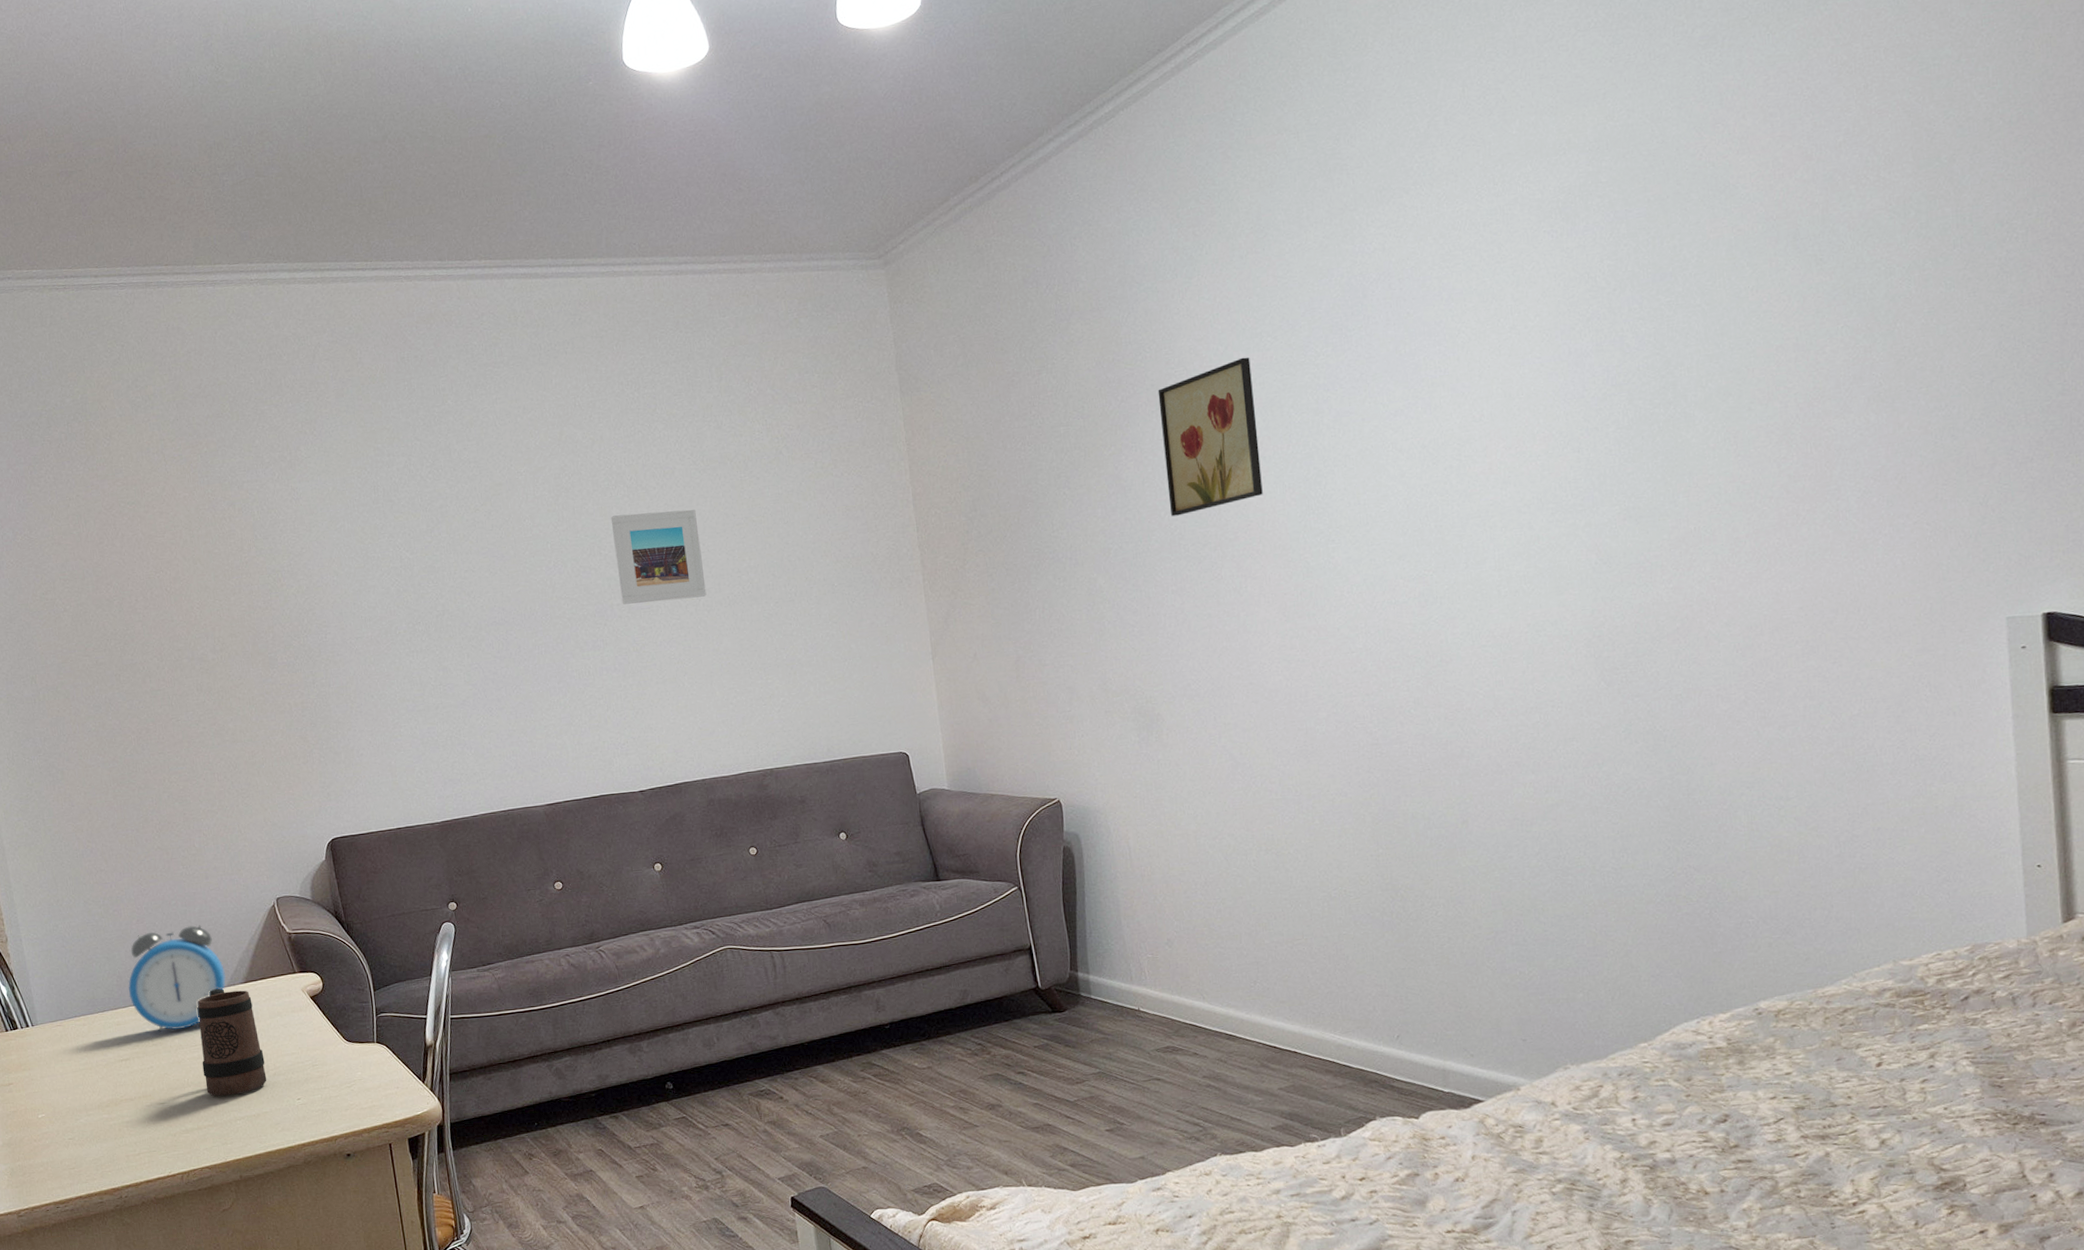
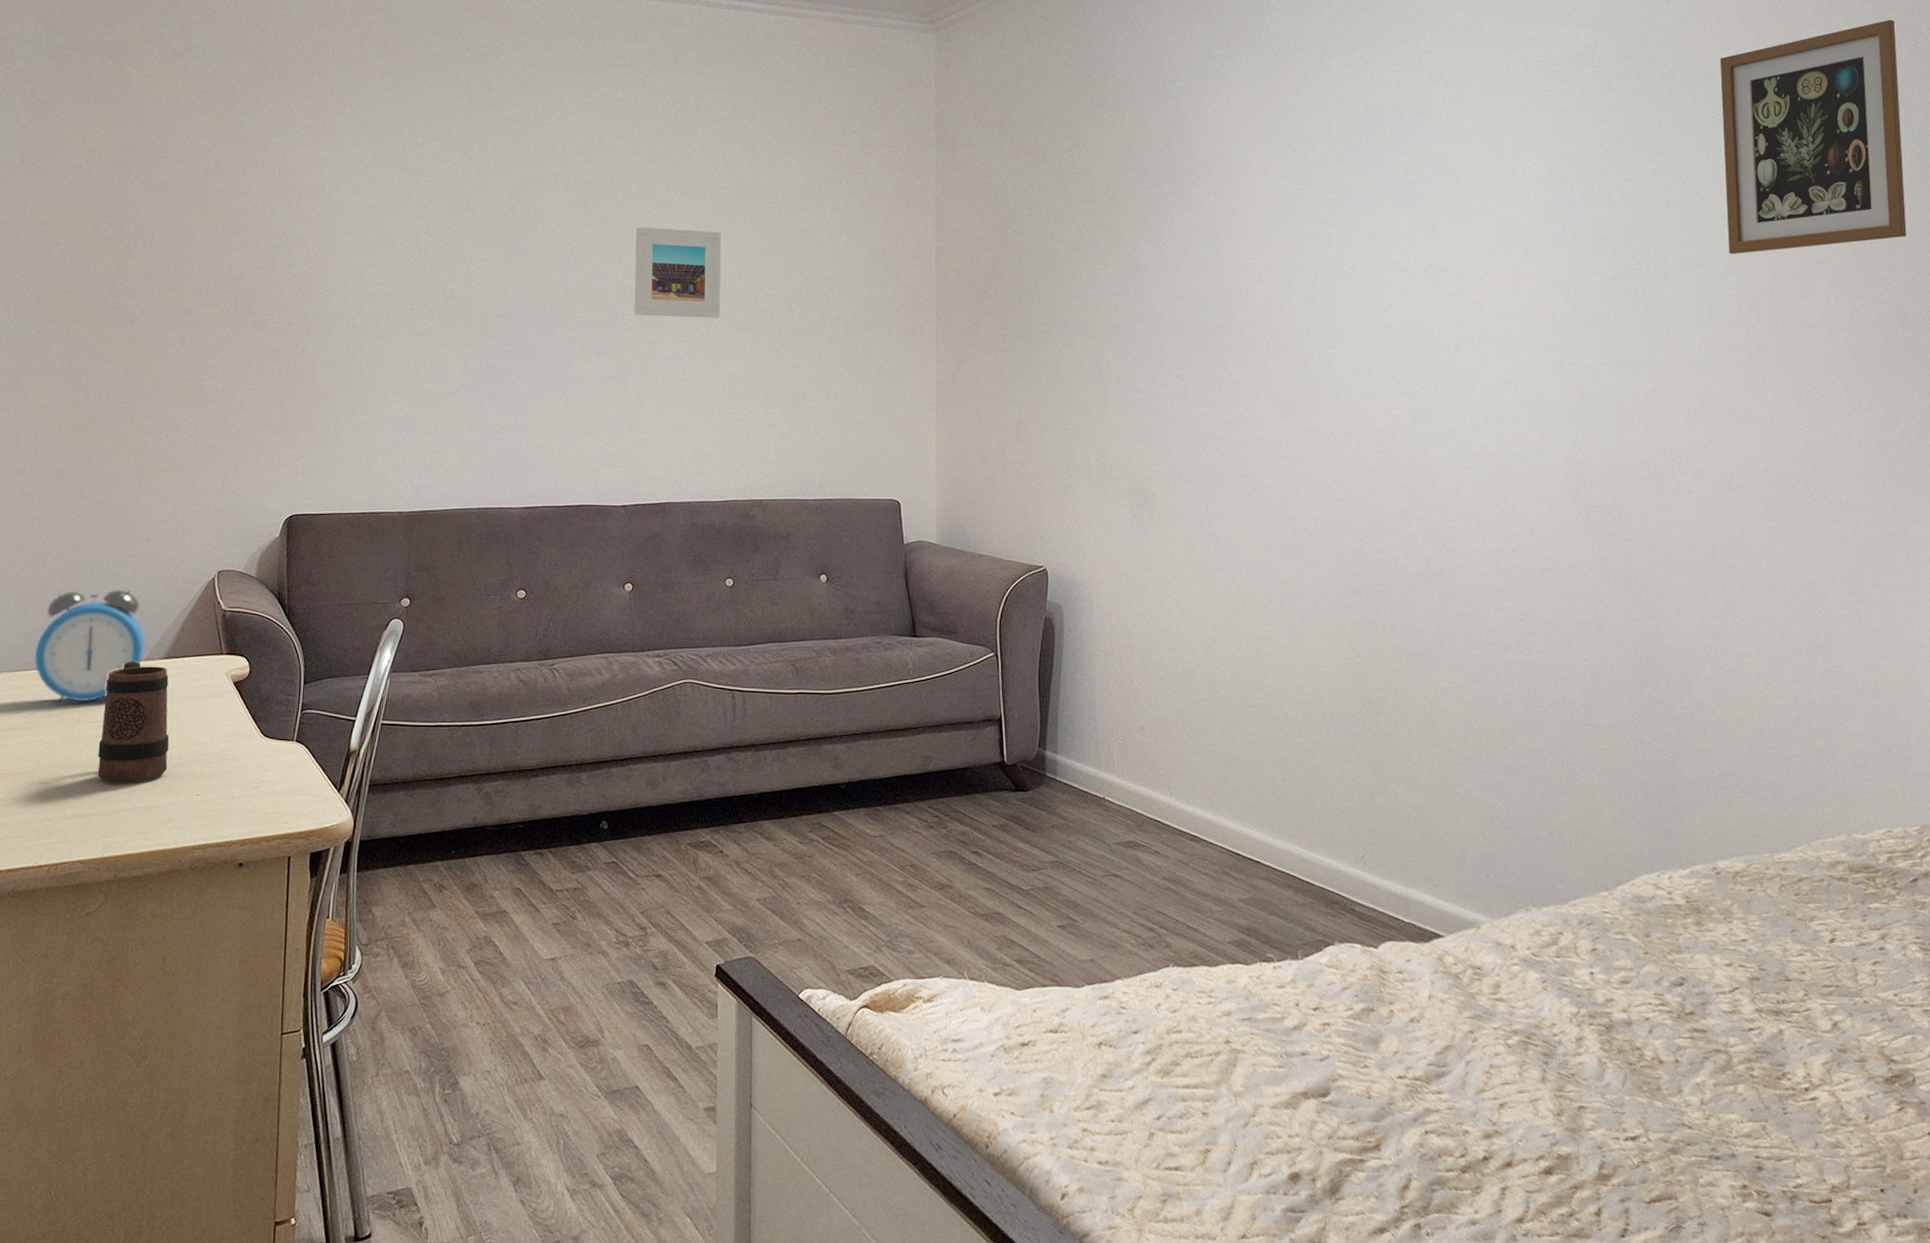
wall art: present [1157,357,1263,517] -> none [1180,163,1271,303]
picture frame: none [1740,89,1956,383] -> present [1719,19,1907,254]

